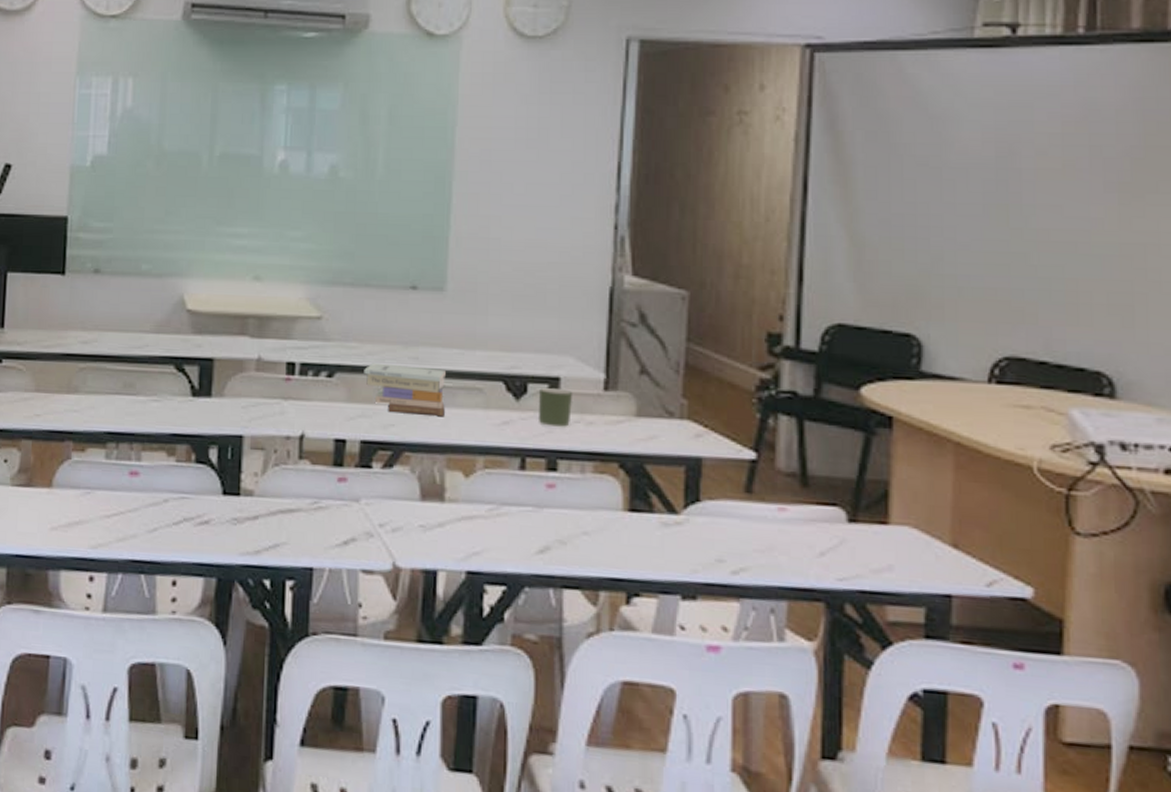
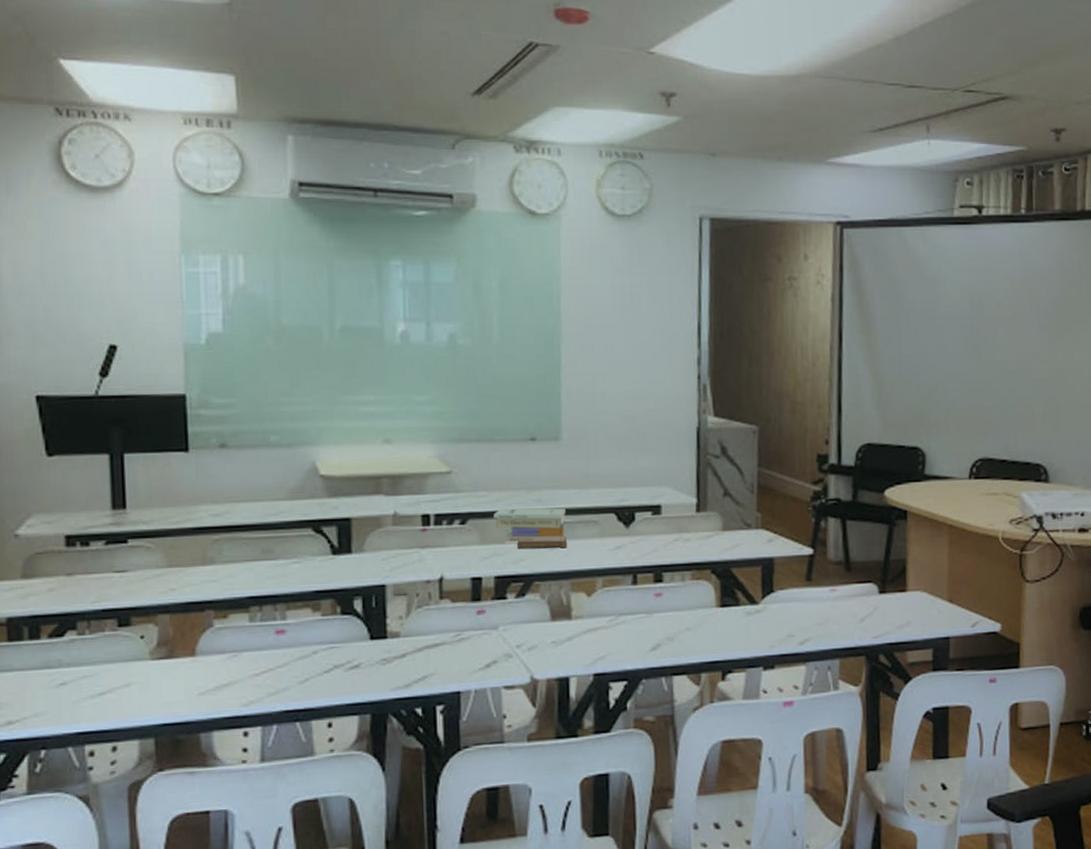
mug: present [539,388,573,428] -> none [645,514,672,547]

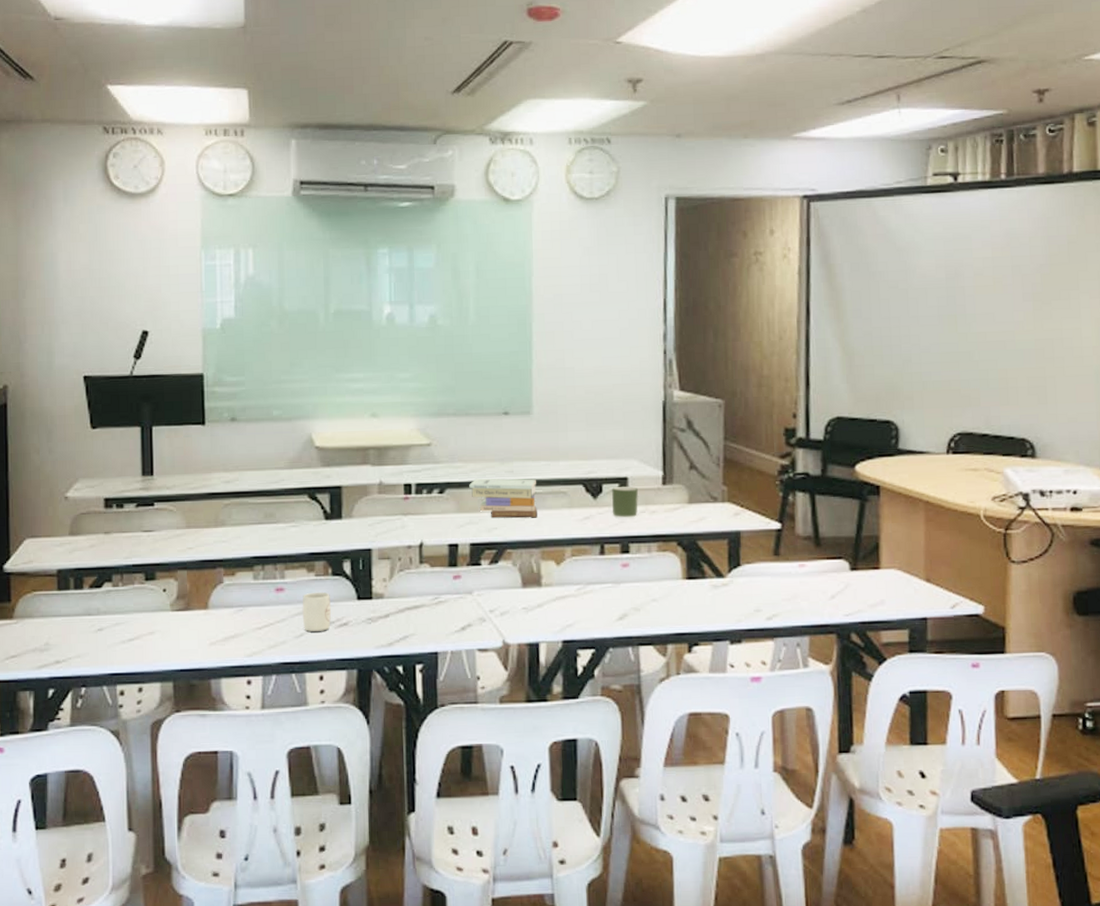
mug: none [306,632,340,677] -> present [302,592,331,633]
mug: none [645,514,672,547] -> present [612,486,639,518]

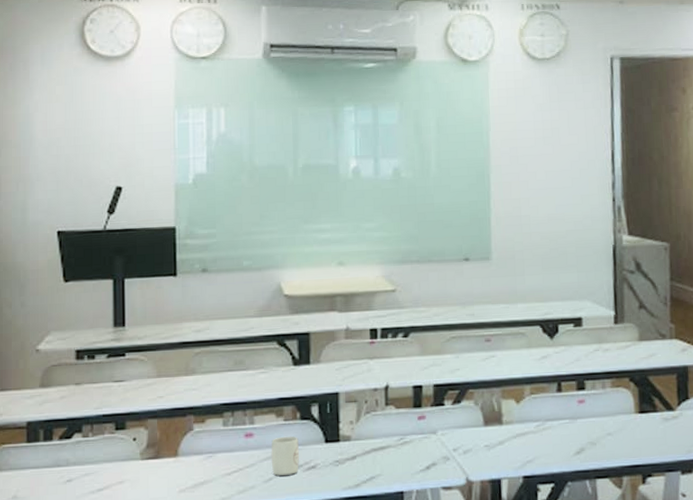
books: present [469,478,537,519] -> none [432,321,498,360]
mug: present [612,486,639,518] -> none [567,326,593,357]

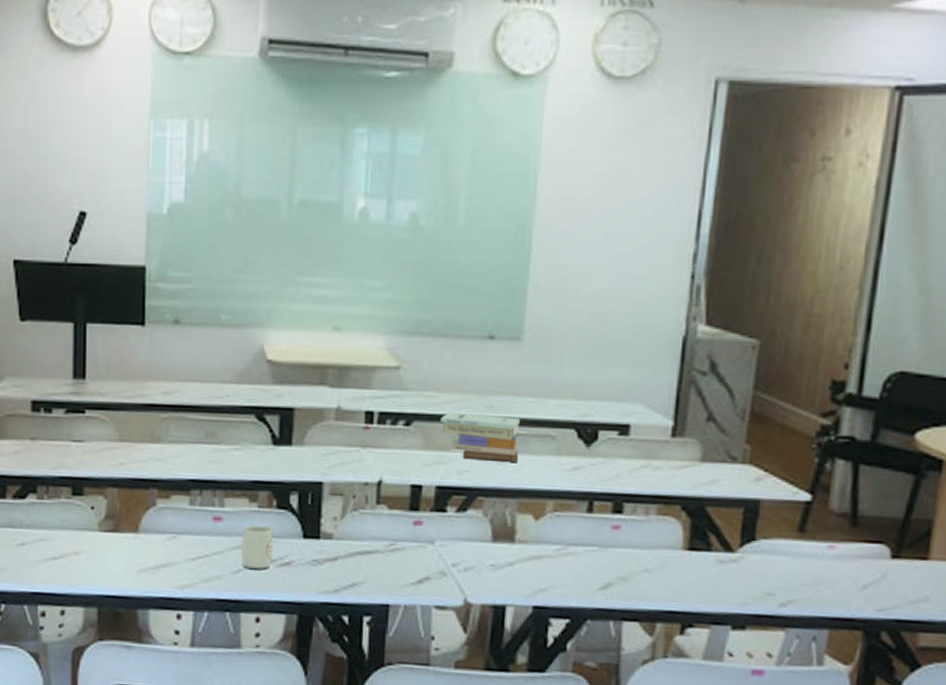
books: none [432,321,498,360] -> present [440,411,521,463]

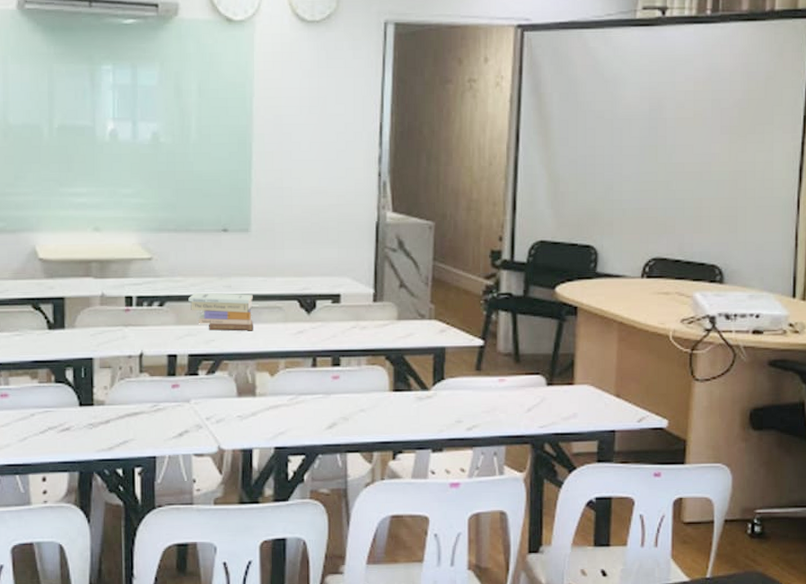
mug: present [241,525,273,570] -> none [25,398,54,437]

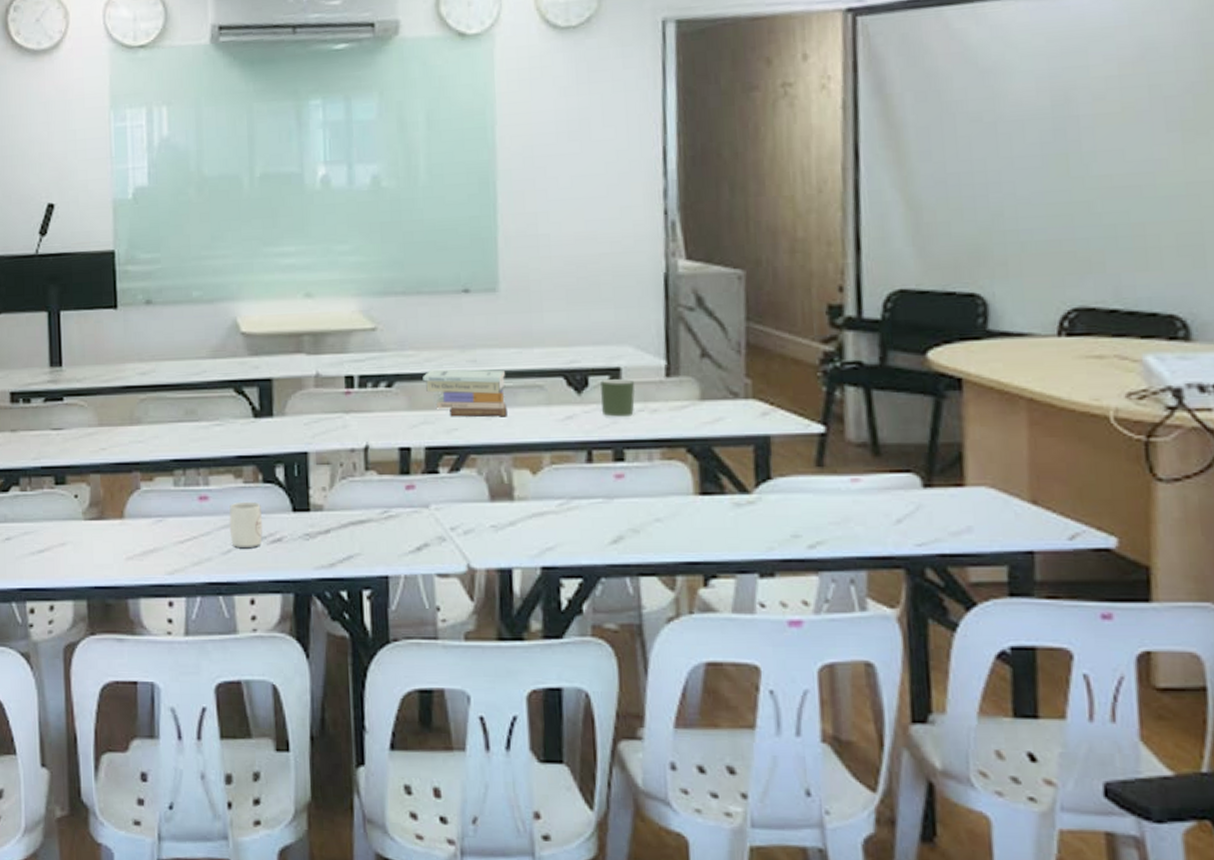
mug: none [25,398,54,437] -> present [229,501,263,549]
mug: none [325,303,351,333] -> present [600,379,635,418]

